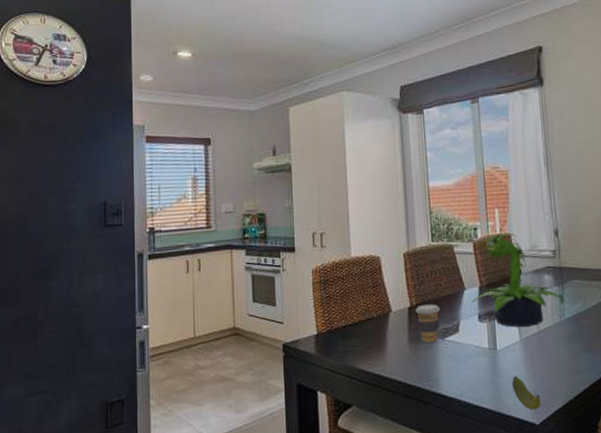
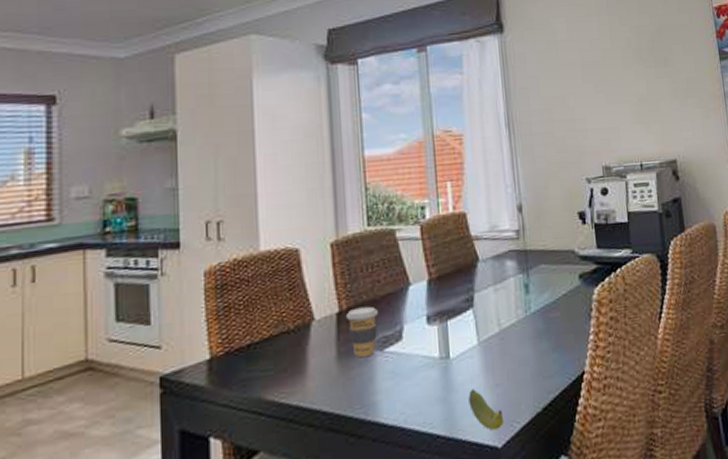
potted plant: present [471,233,566,327] -> none [418,211,532,328]

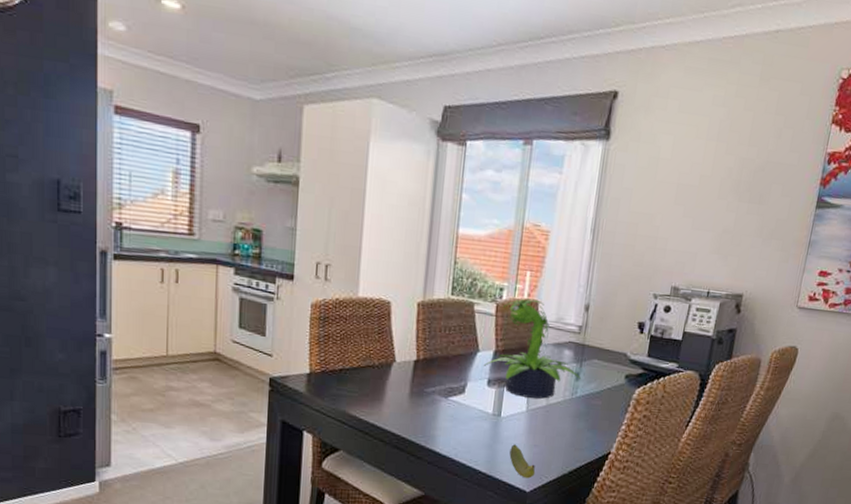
coffee cup: present [345,306,379,357] -> none [421,359,449,400]
potted plant: none [418,211,532,328] -> present [483,298,582,399]

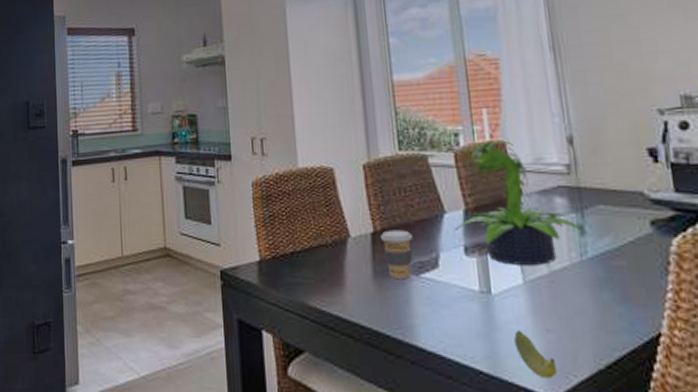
coffee cup: none [421,359,449,400] -> present [380,229,414,278]

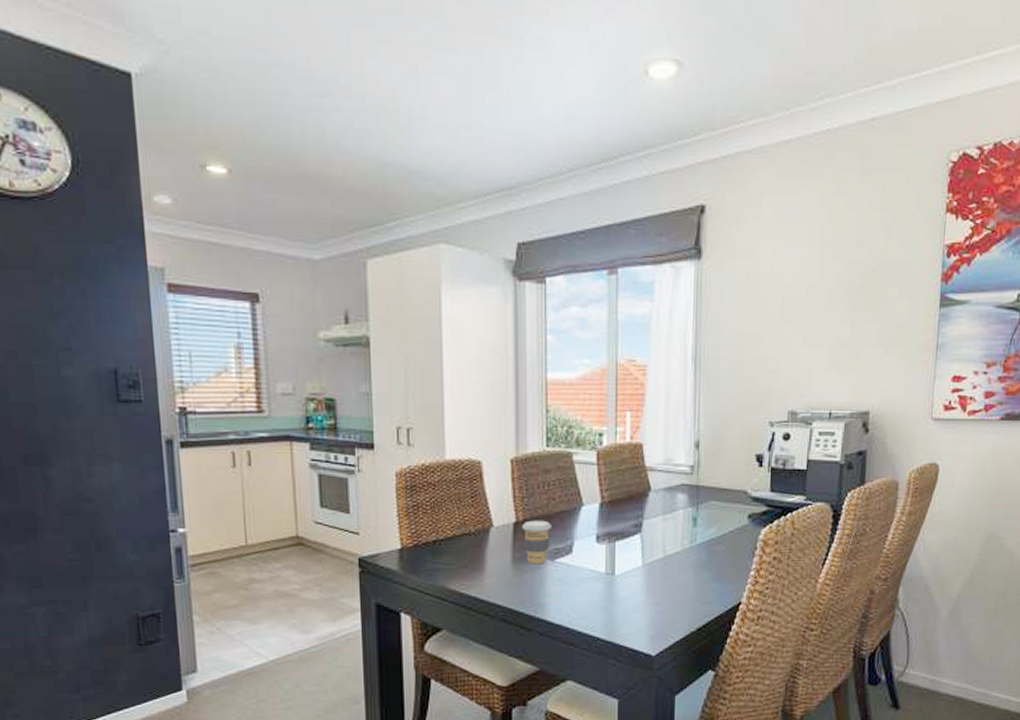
potted plant: present [454,140,589,265] -> none [589,442,700,551]
banana: present [514,330,558,379] -> none [629,604,660,641]

